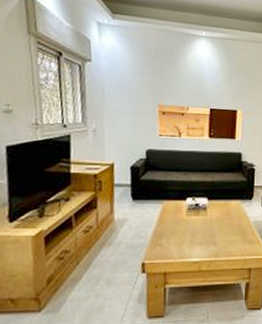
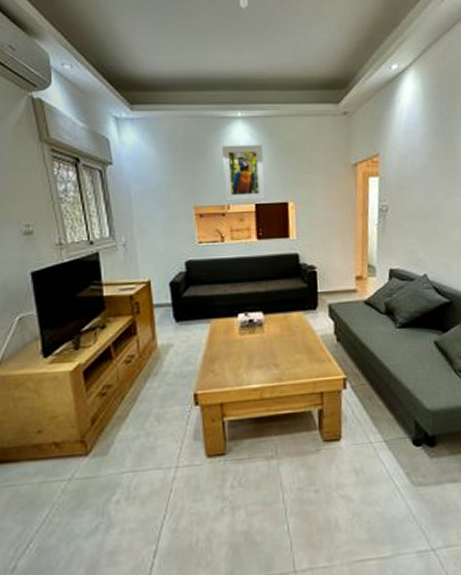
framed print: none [185,57,221,106] -> present [221,144,266,202]

